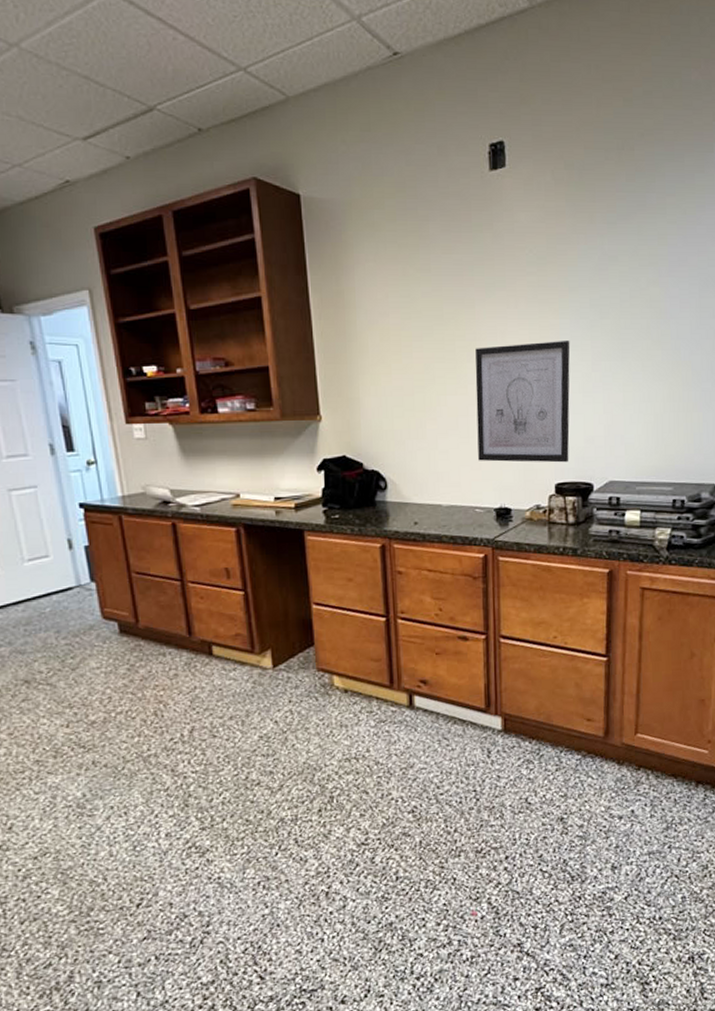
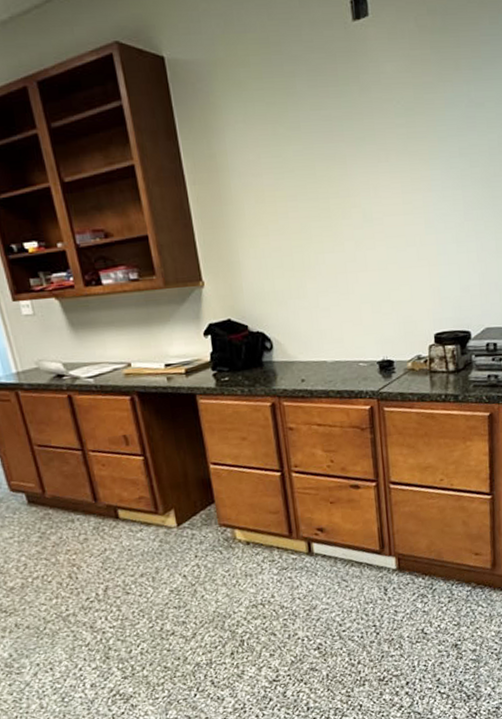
wall art: present [475,341,570,463] -> none [350,191,447,316]

